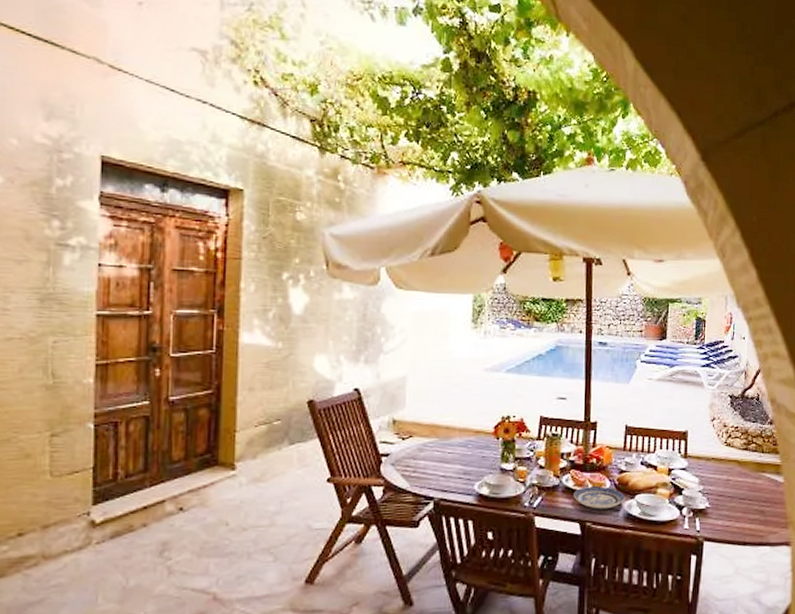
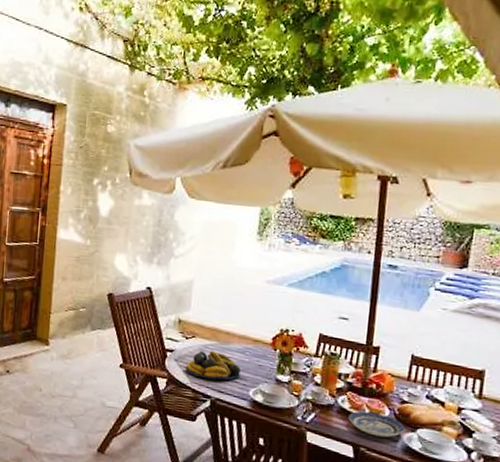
fruit bowl: none [404,448,465,480] -> present [185,350,241,381]

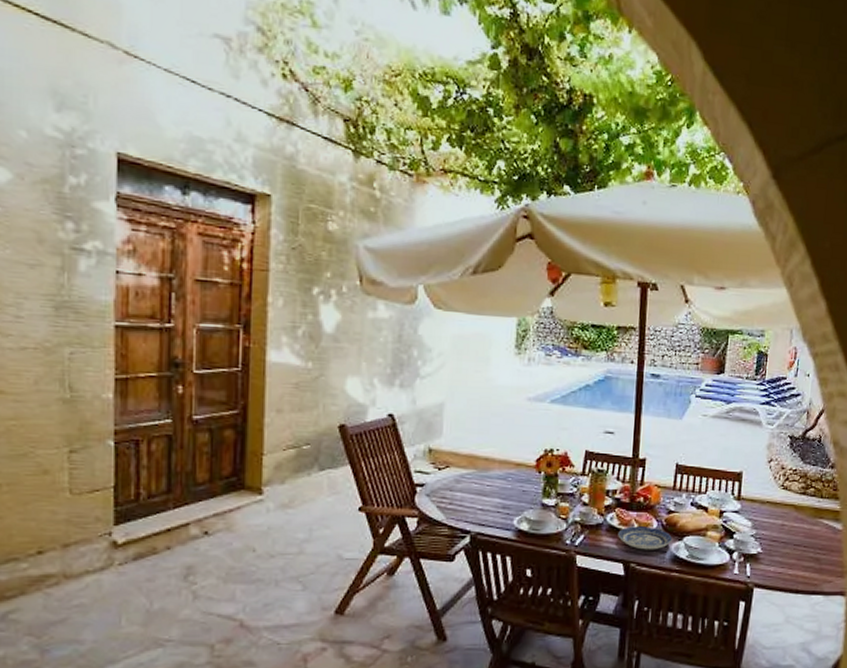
fruit bowl: present [185,350,241,381] -> none [440,480,504,513]

